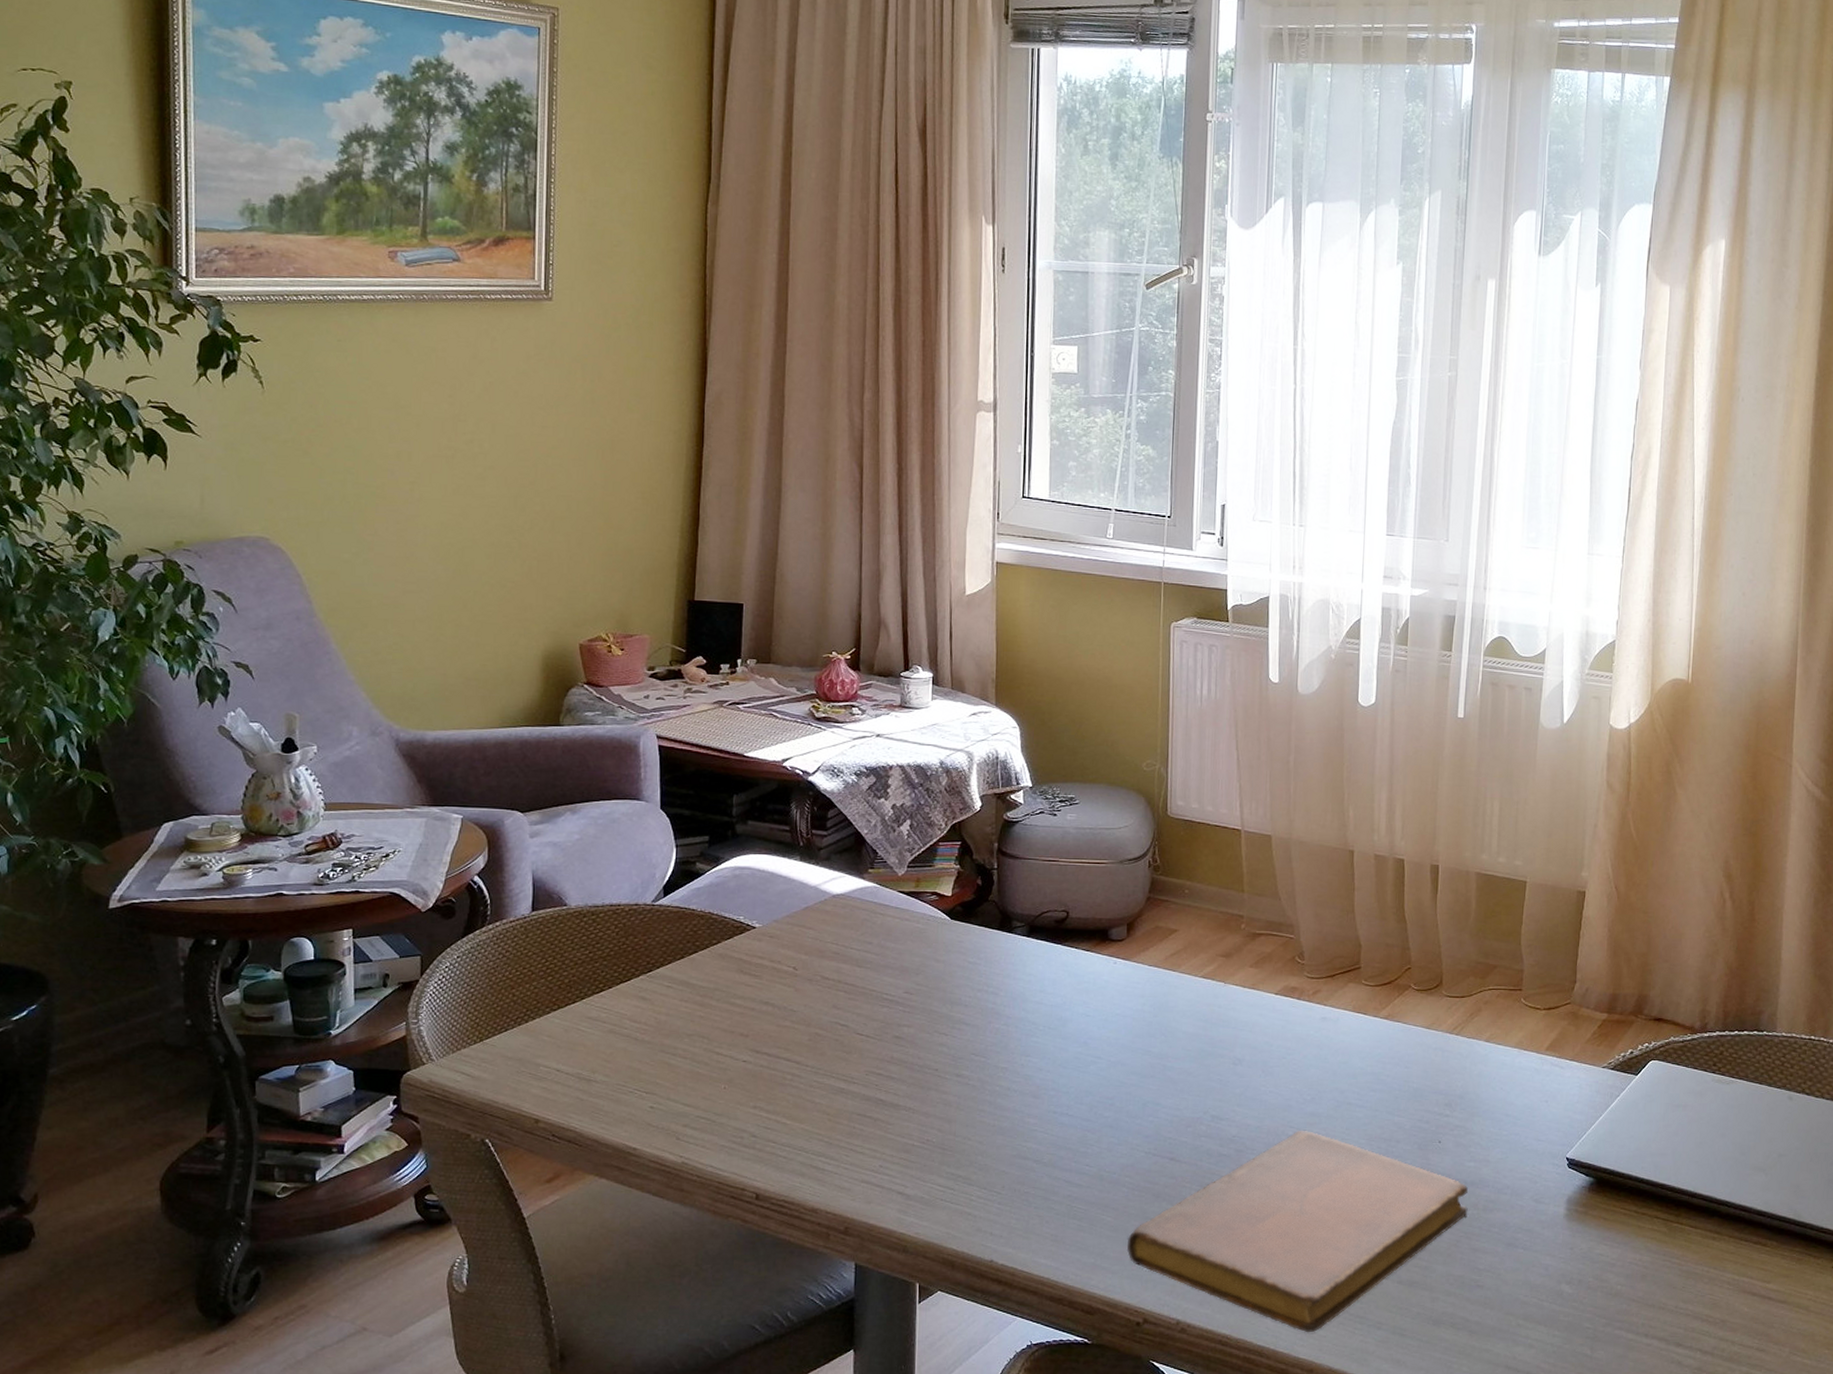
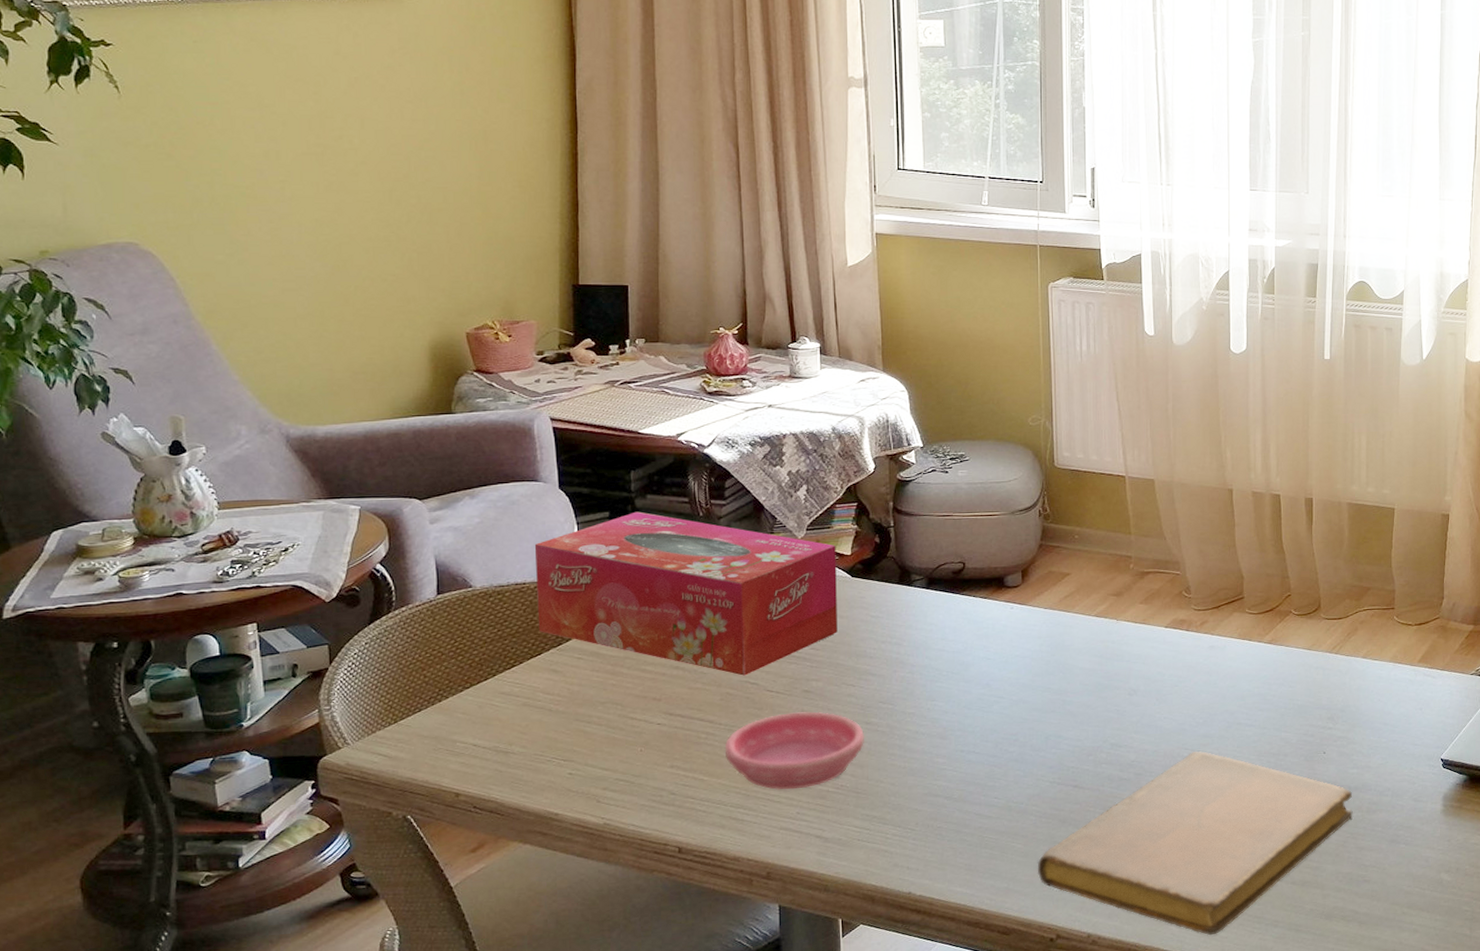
tissue box: none [630,837,937,1016] -> present [534,511,838,676]
saucer: none [810,1059,955,1141] -> present [725,711,865,790]

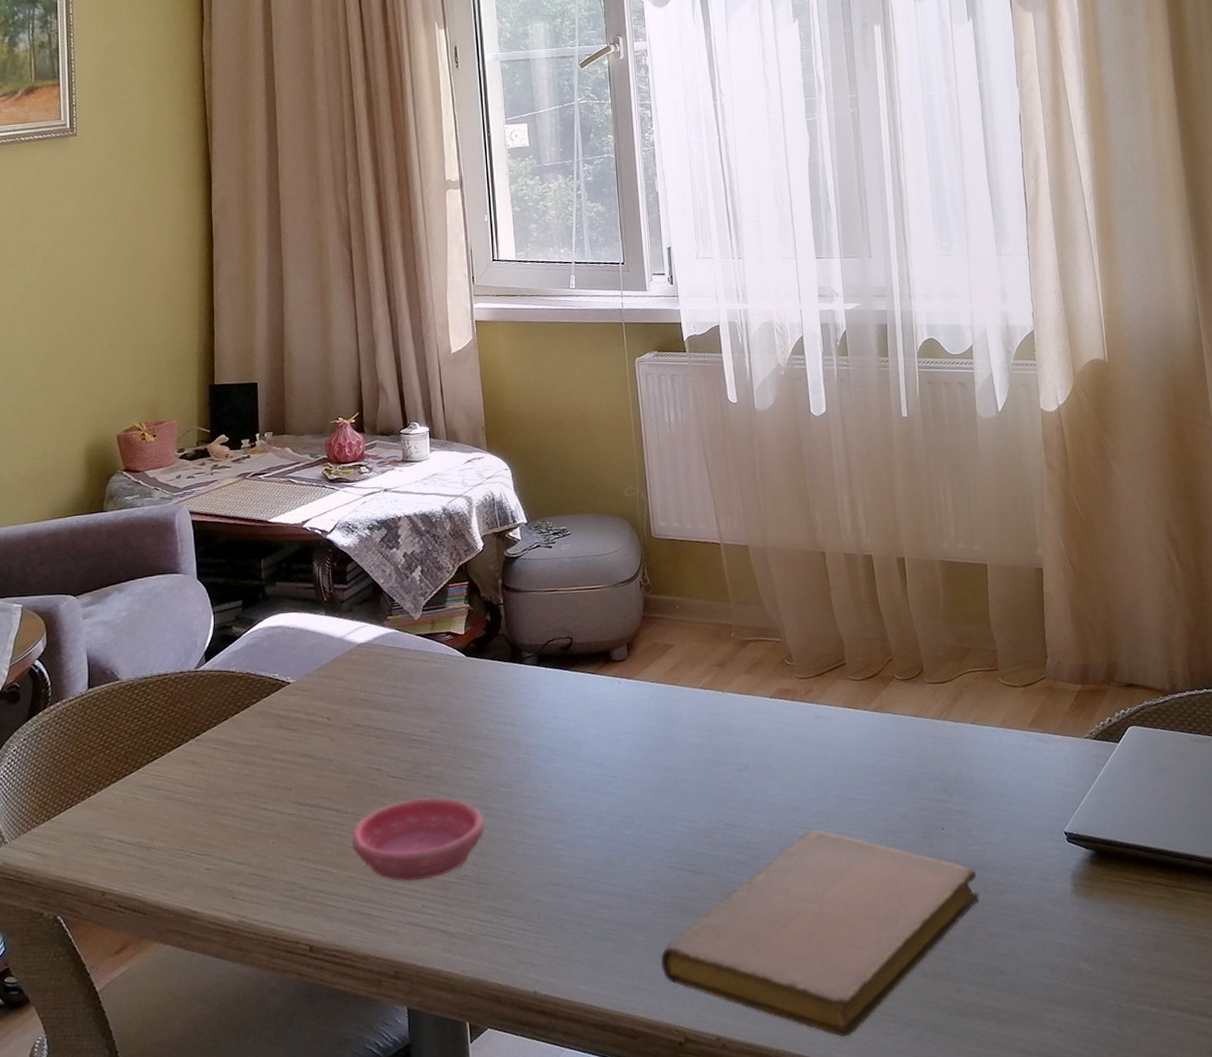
tissue box: present [534,511,838,676] -> none [175,599,455,762]

